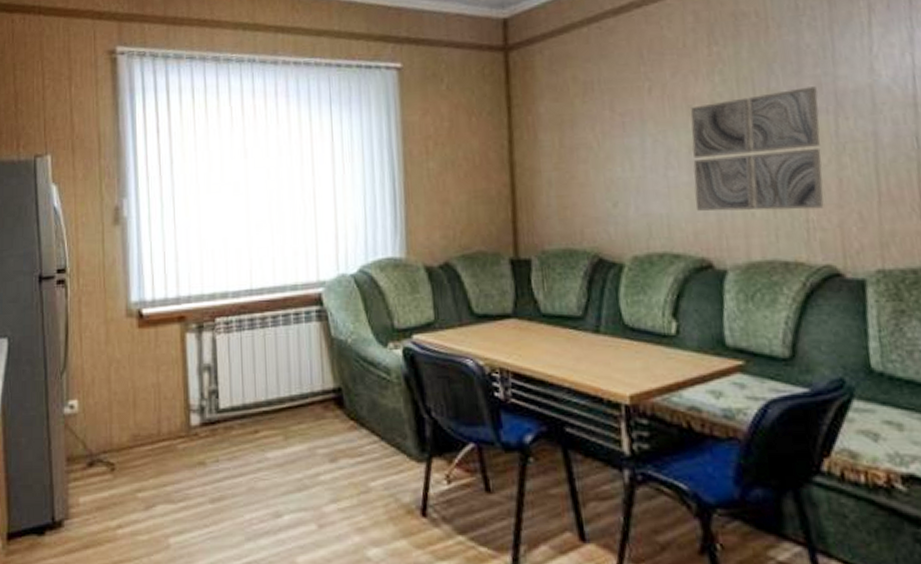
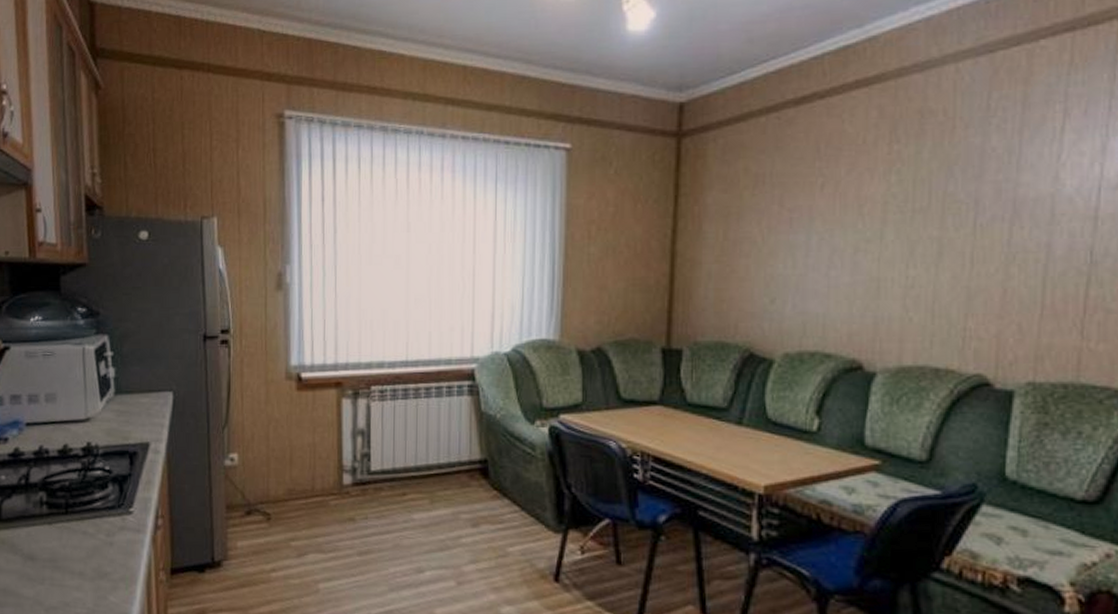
wall art: present [690,86,824,212] -> none [853,193,995,318]

